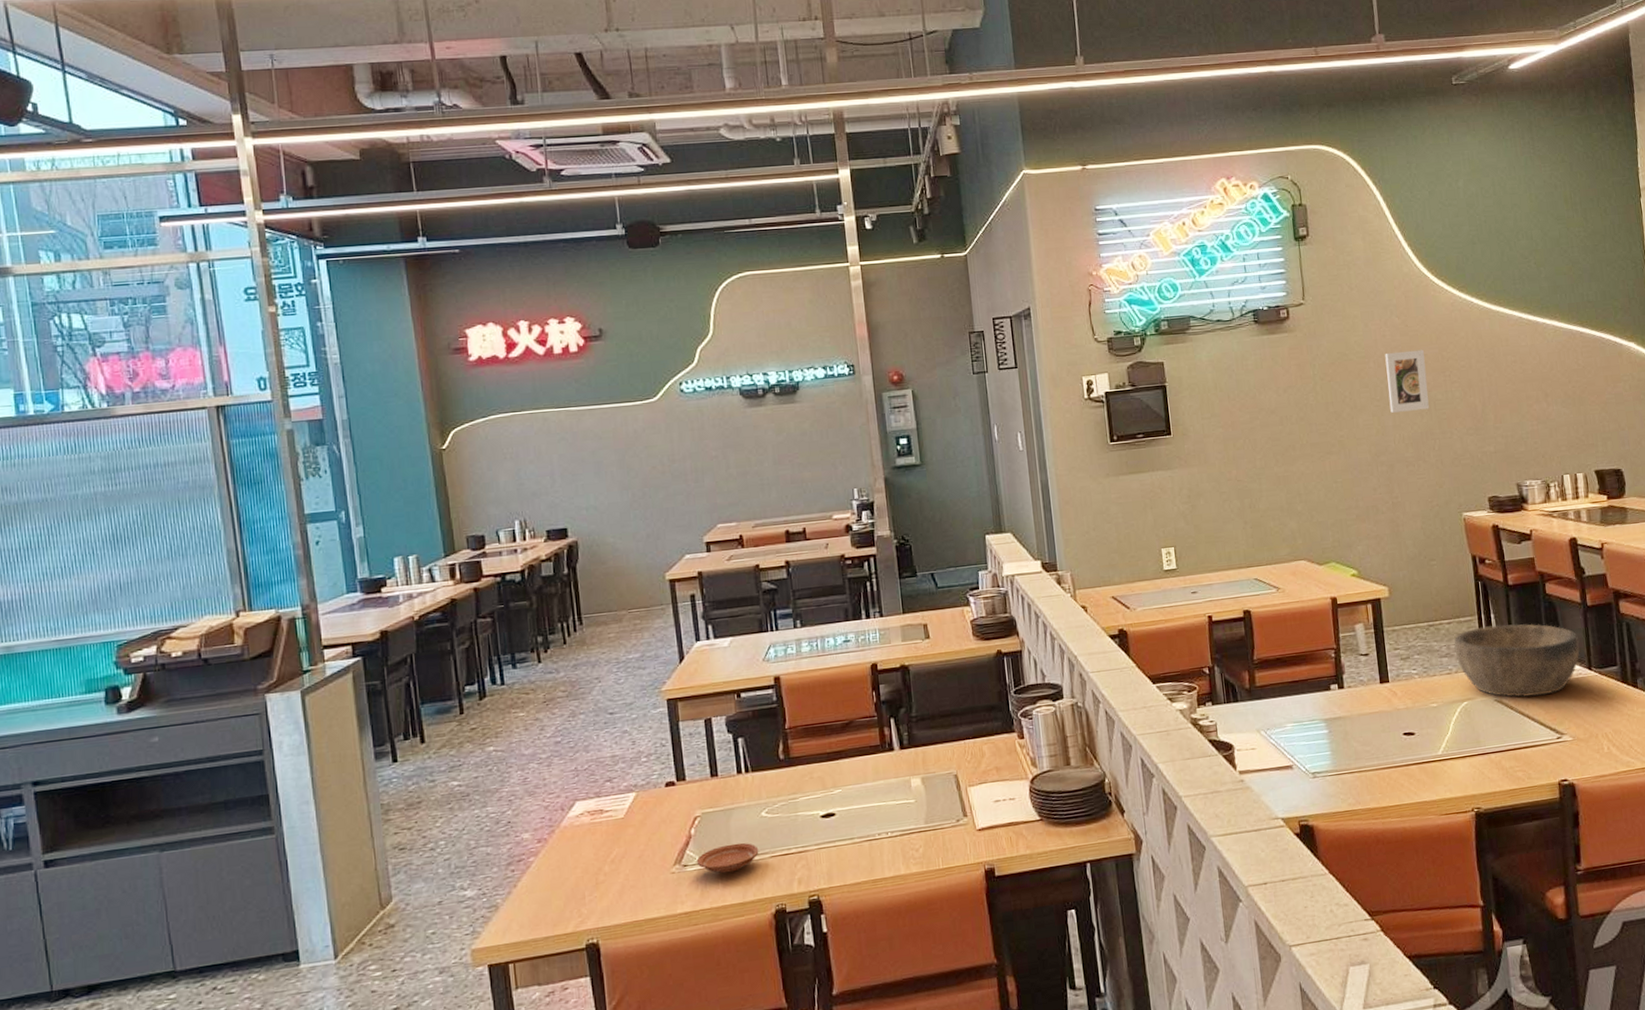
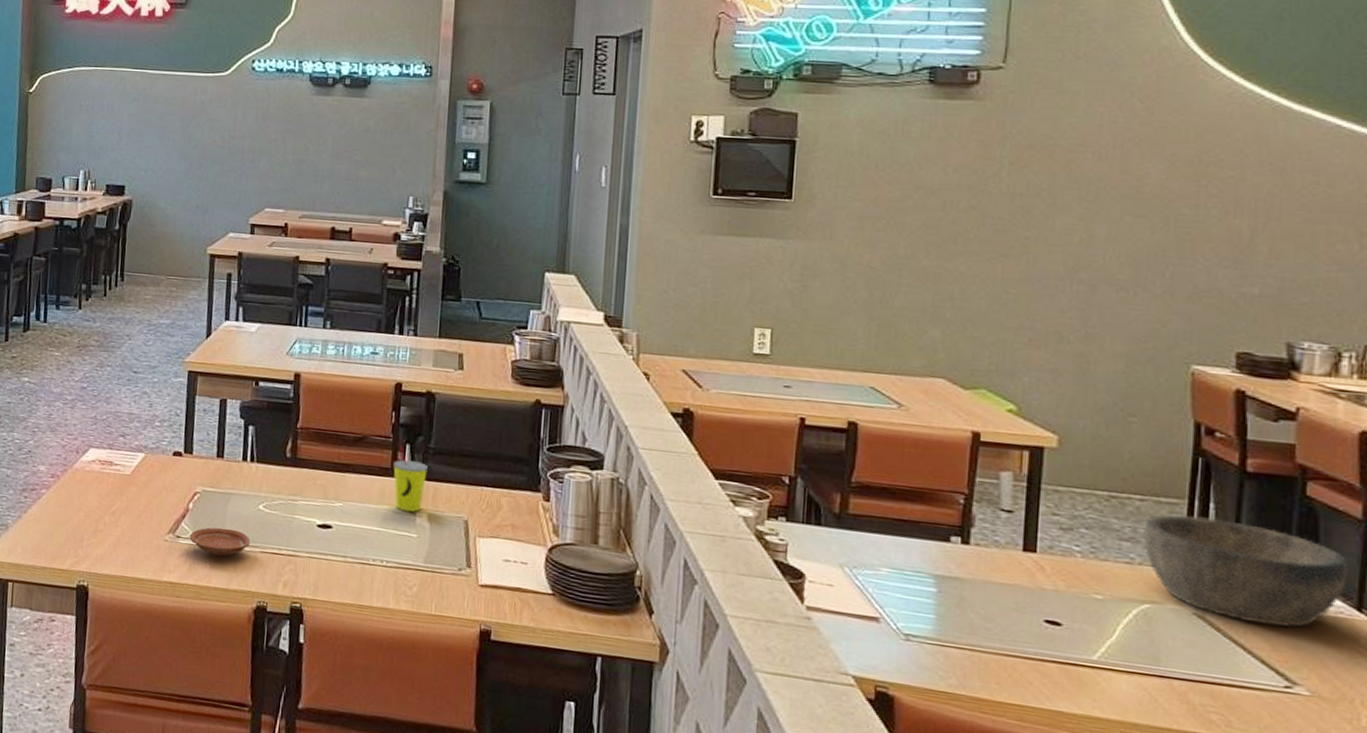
straw: none [882,721,914,781] -> present [393,446,428,512]
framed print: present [1385,349,1429,413] -> none [1105,144,1172,224]

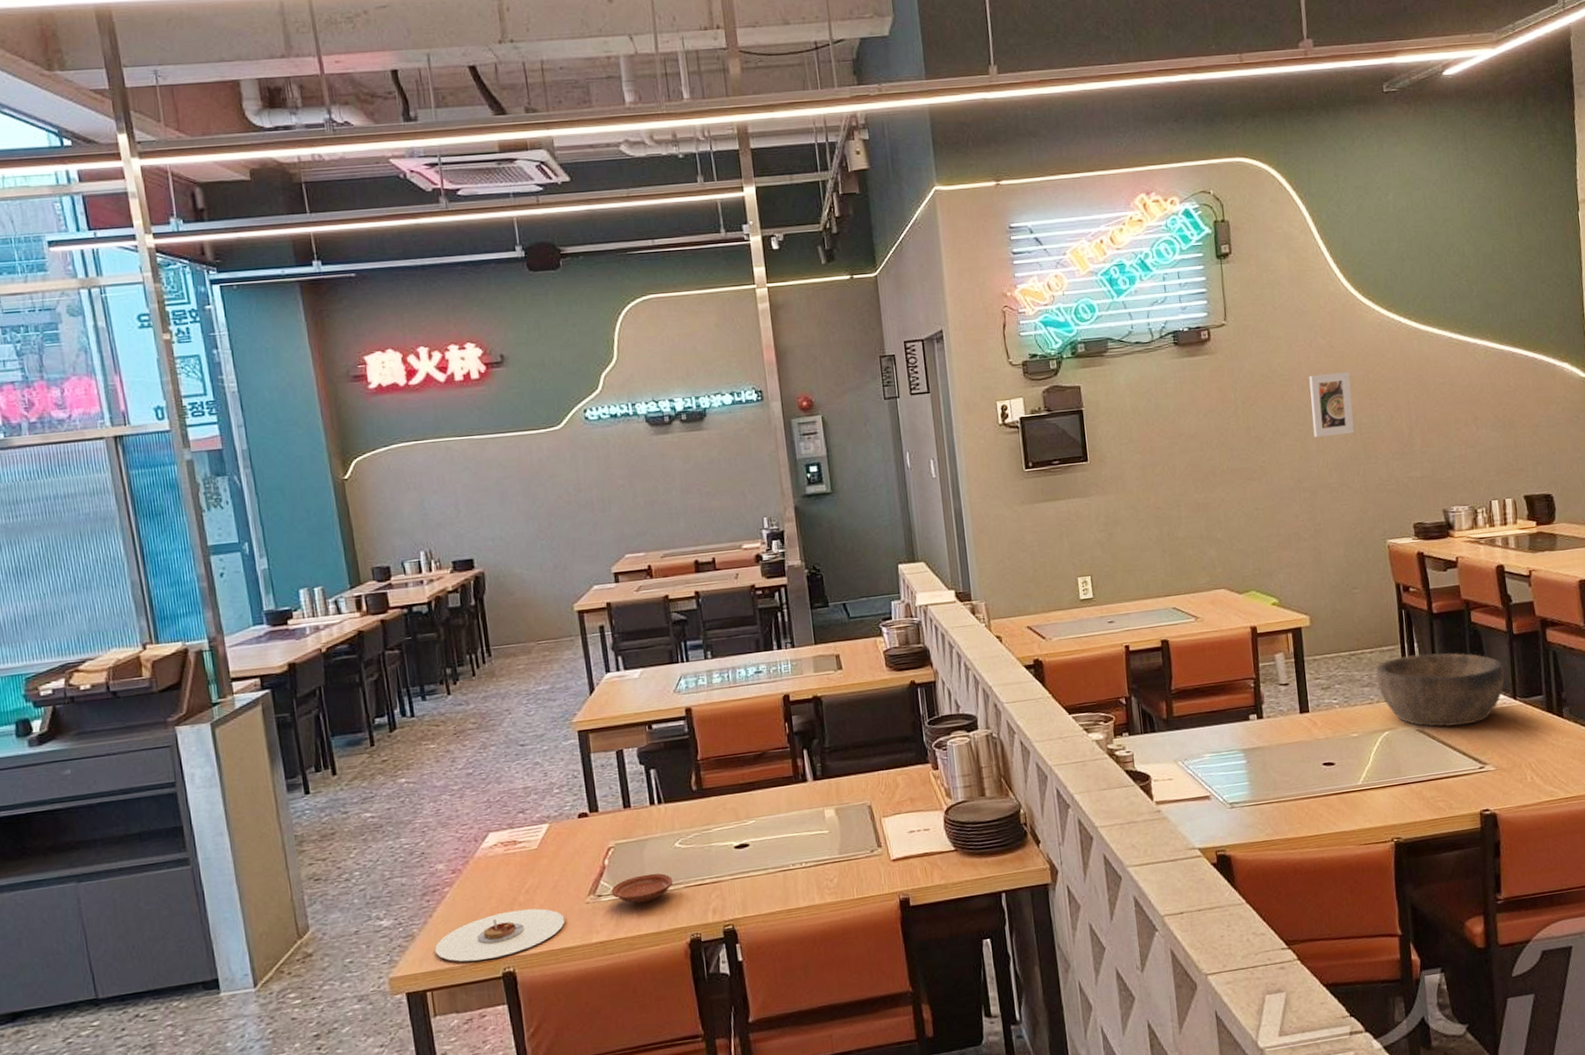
plate: none [23,526,143,570] -> present [435,908,565,962]
straw: present [393,446,428,512] -> none [795,752,828,812]
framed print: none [1105,144,1172,224] -> present [1309,371,1354,437]

